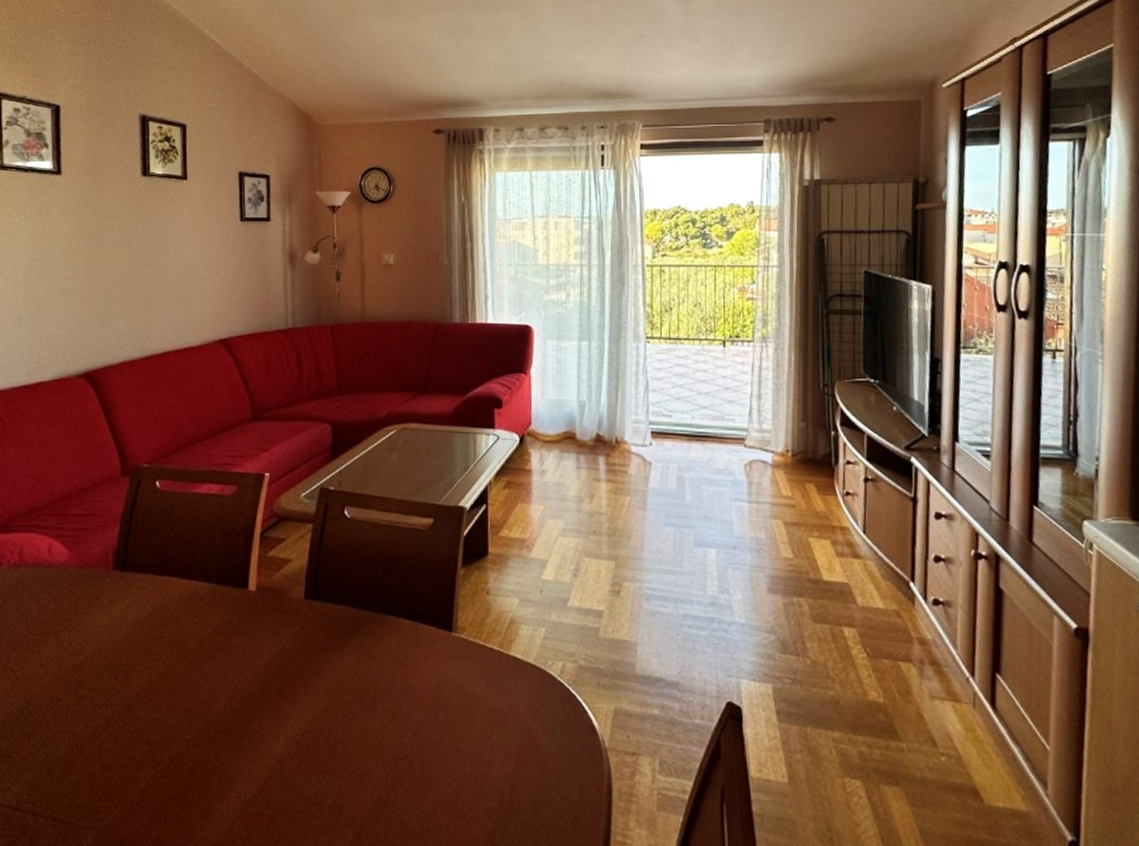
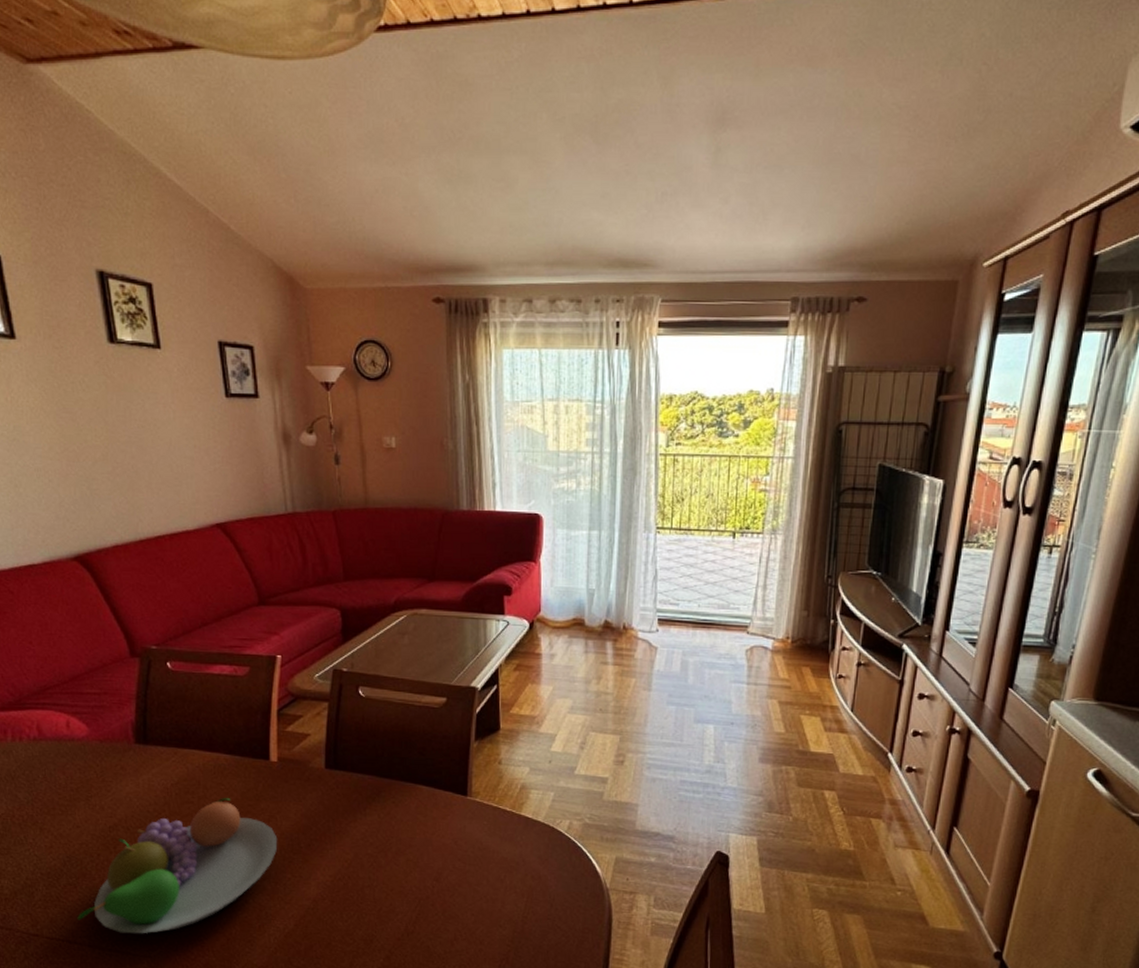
fruit bowl: none [25,633,248,800] -> present [77,798,278,934]

